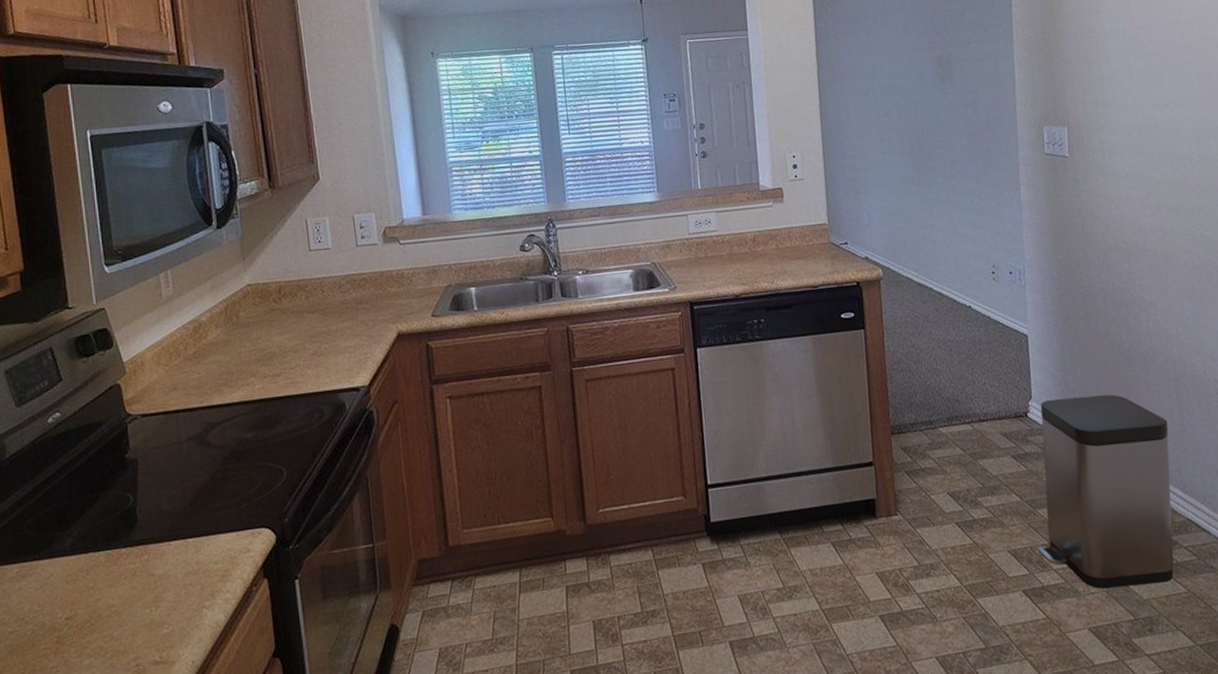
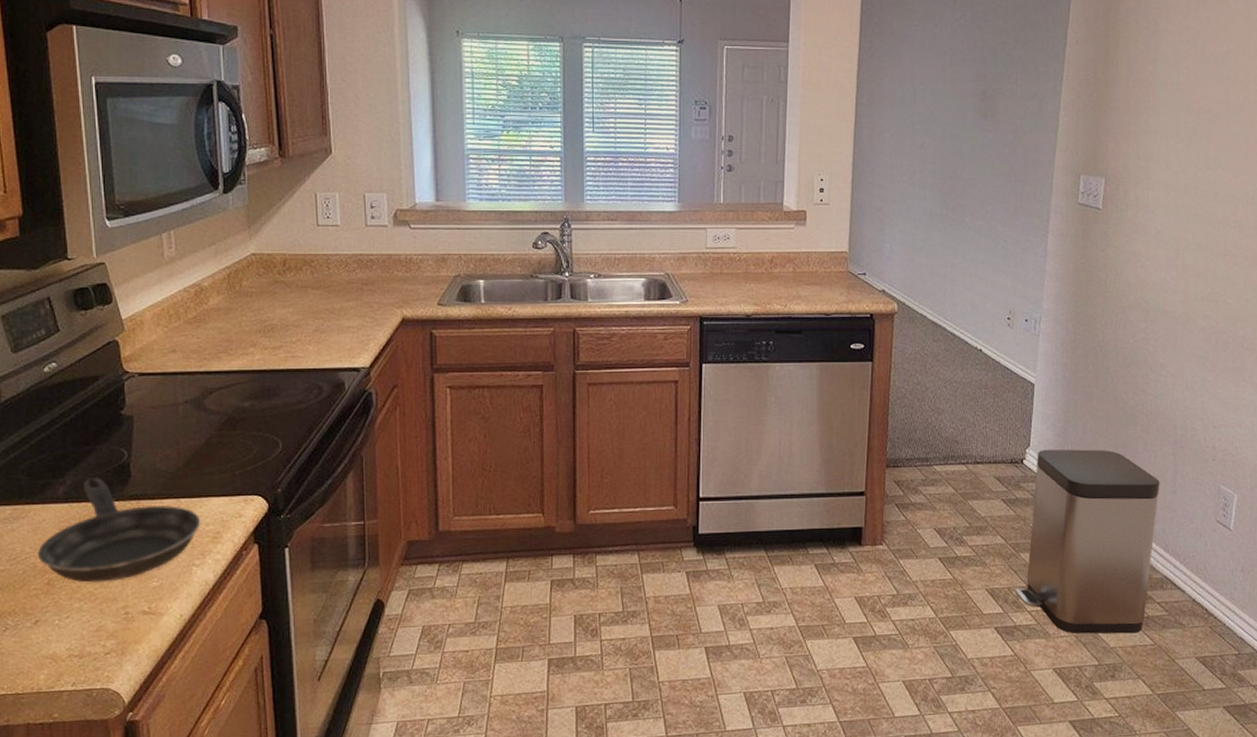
frying pan: none [45,524,210,638] -> present [37,476,201,583]

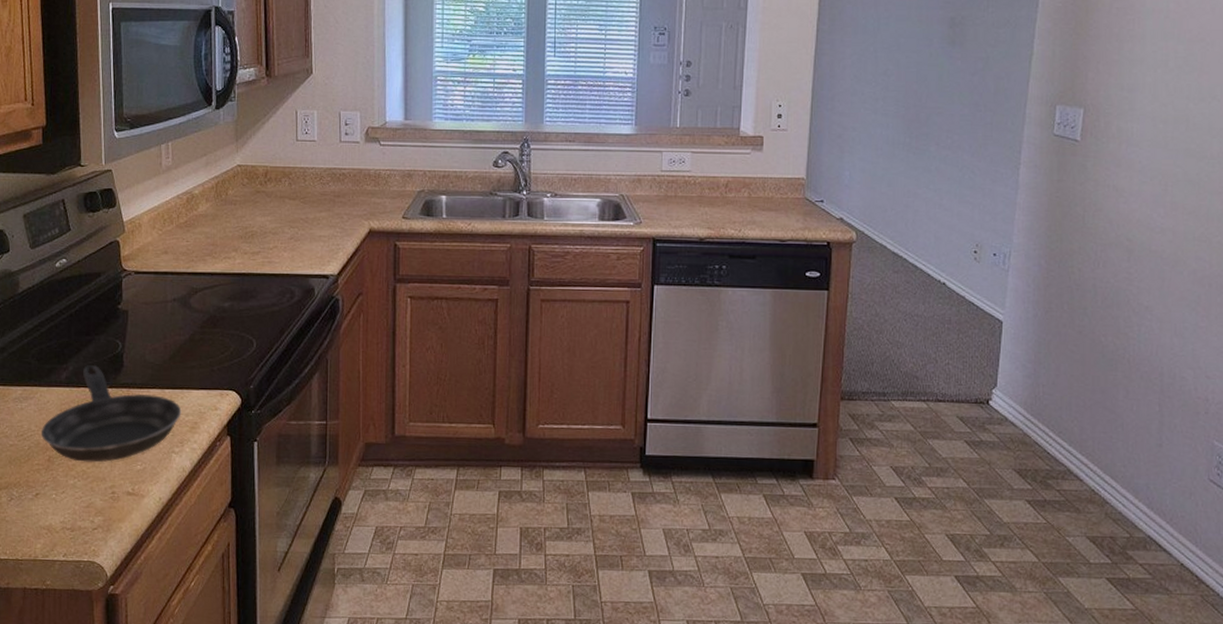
pedal bin: present [1015,449,1160,634] -> none [978,391,1144,596]

